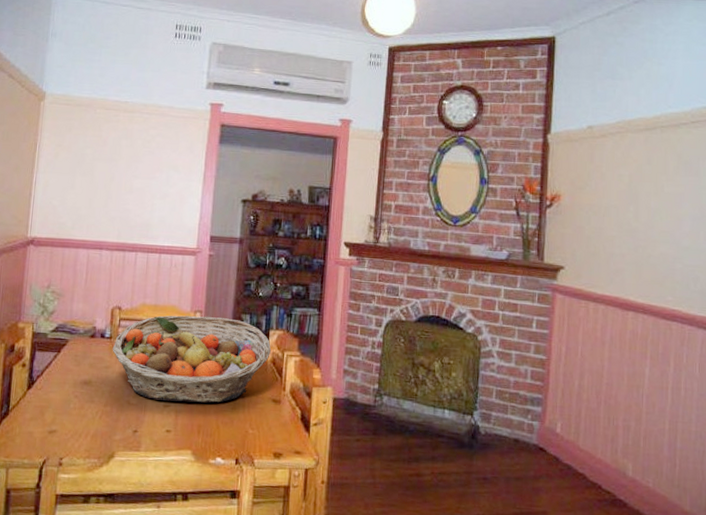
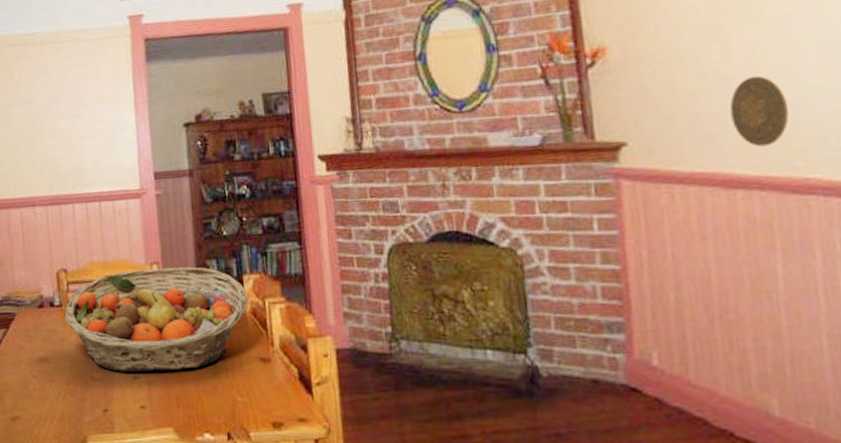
decorative plate: none [633,232,668,283] -> present [729,75,789,147]

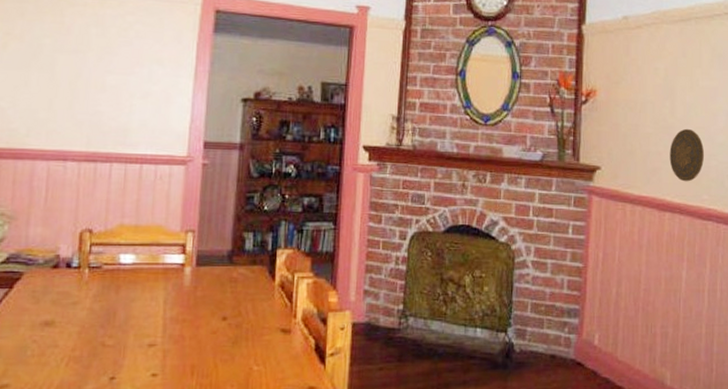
fruit basket: present [64,267,248,372] -> none [81,236,279,339]

